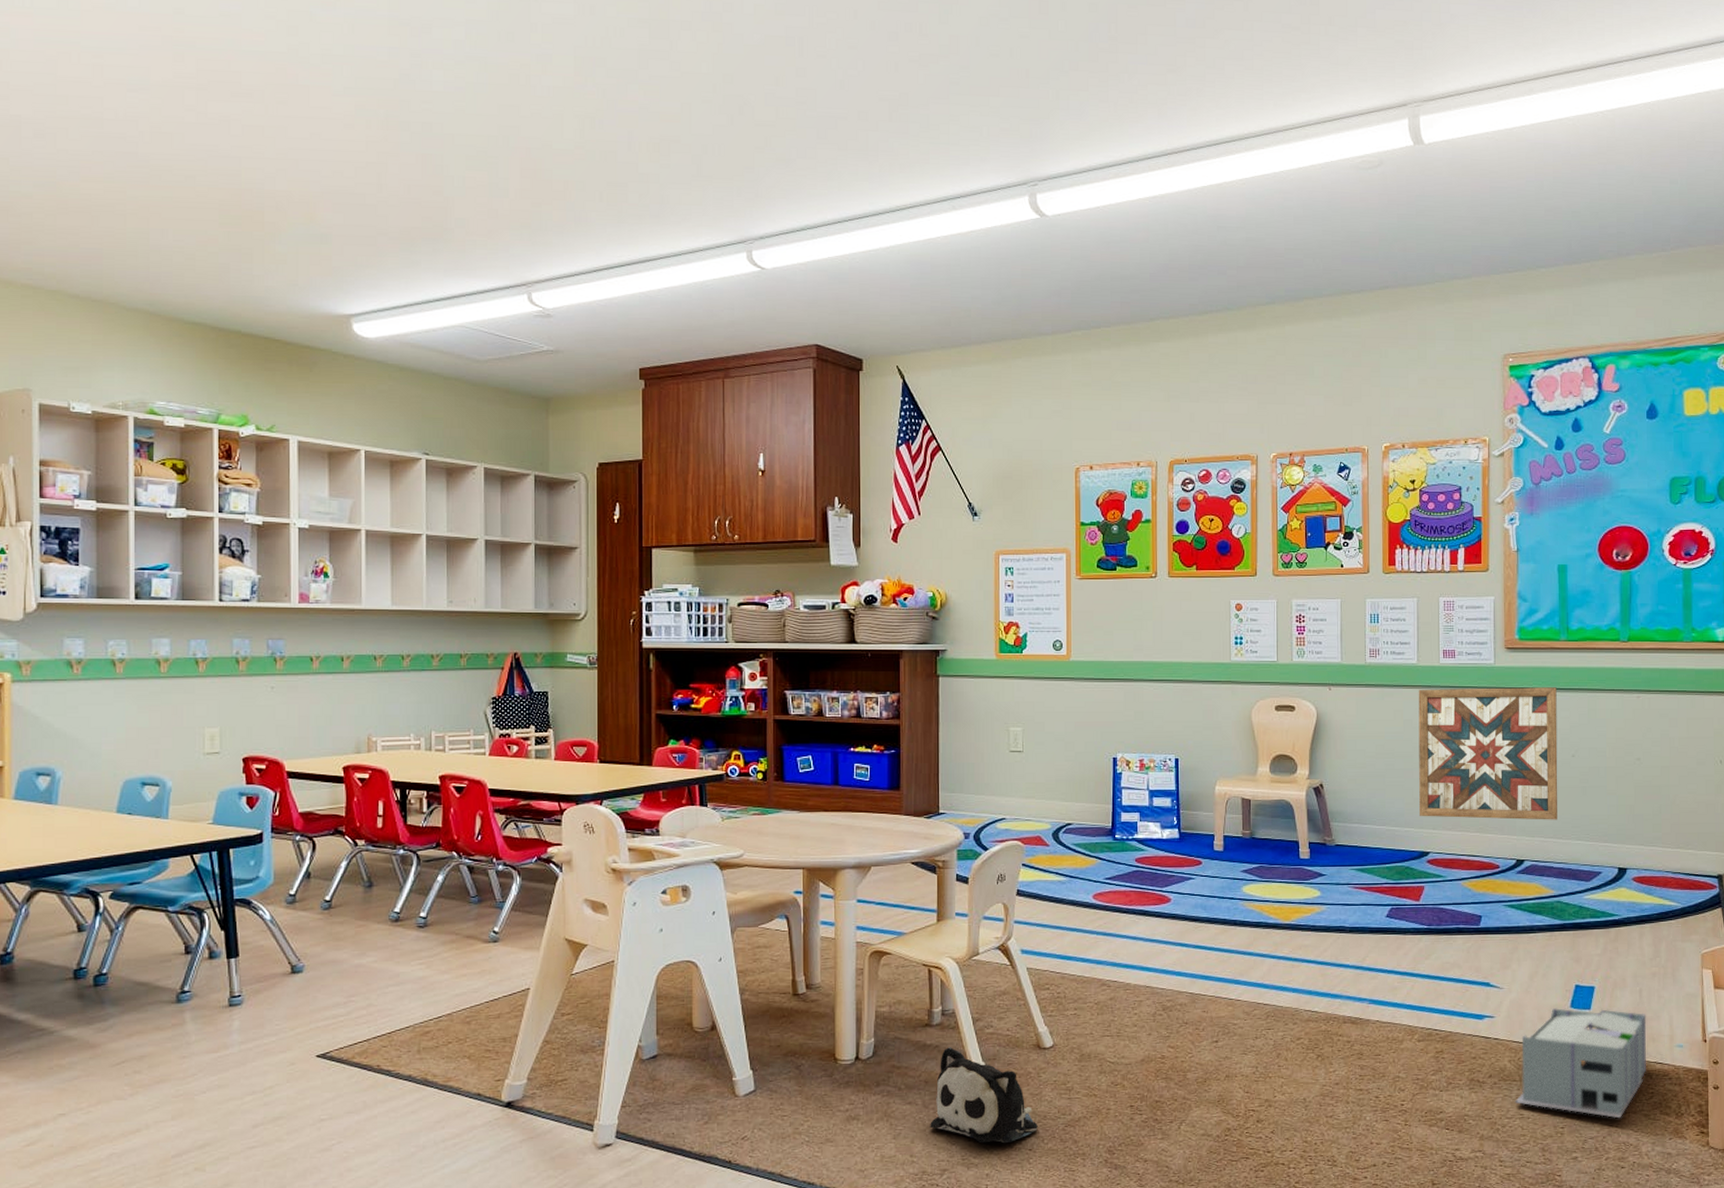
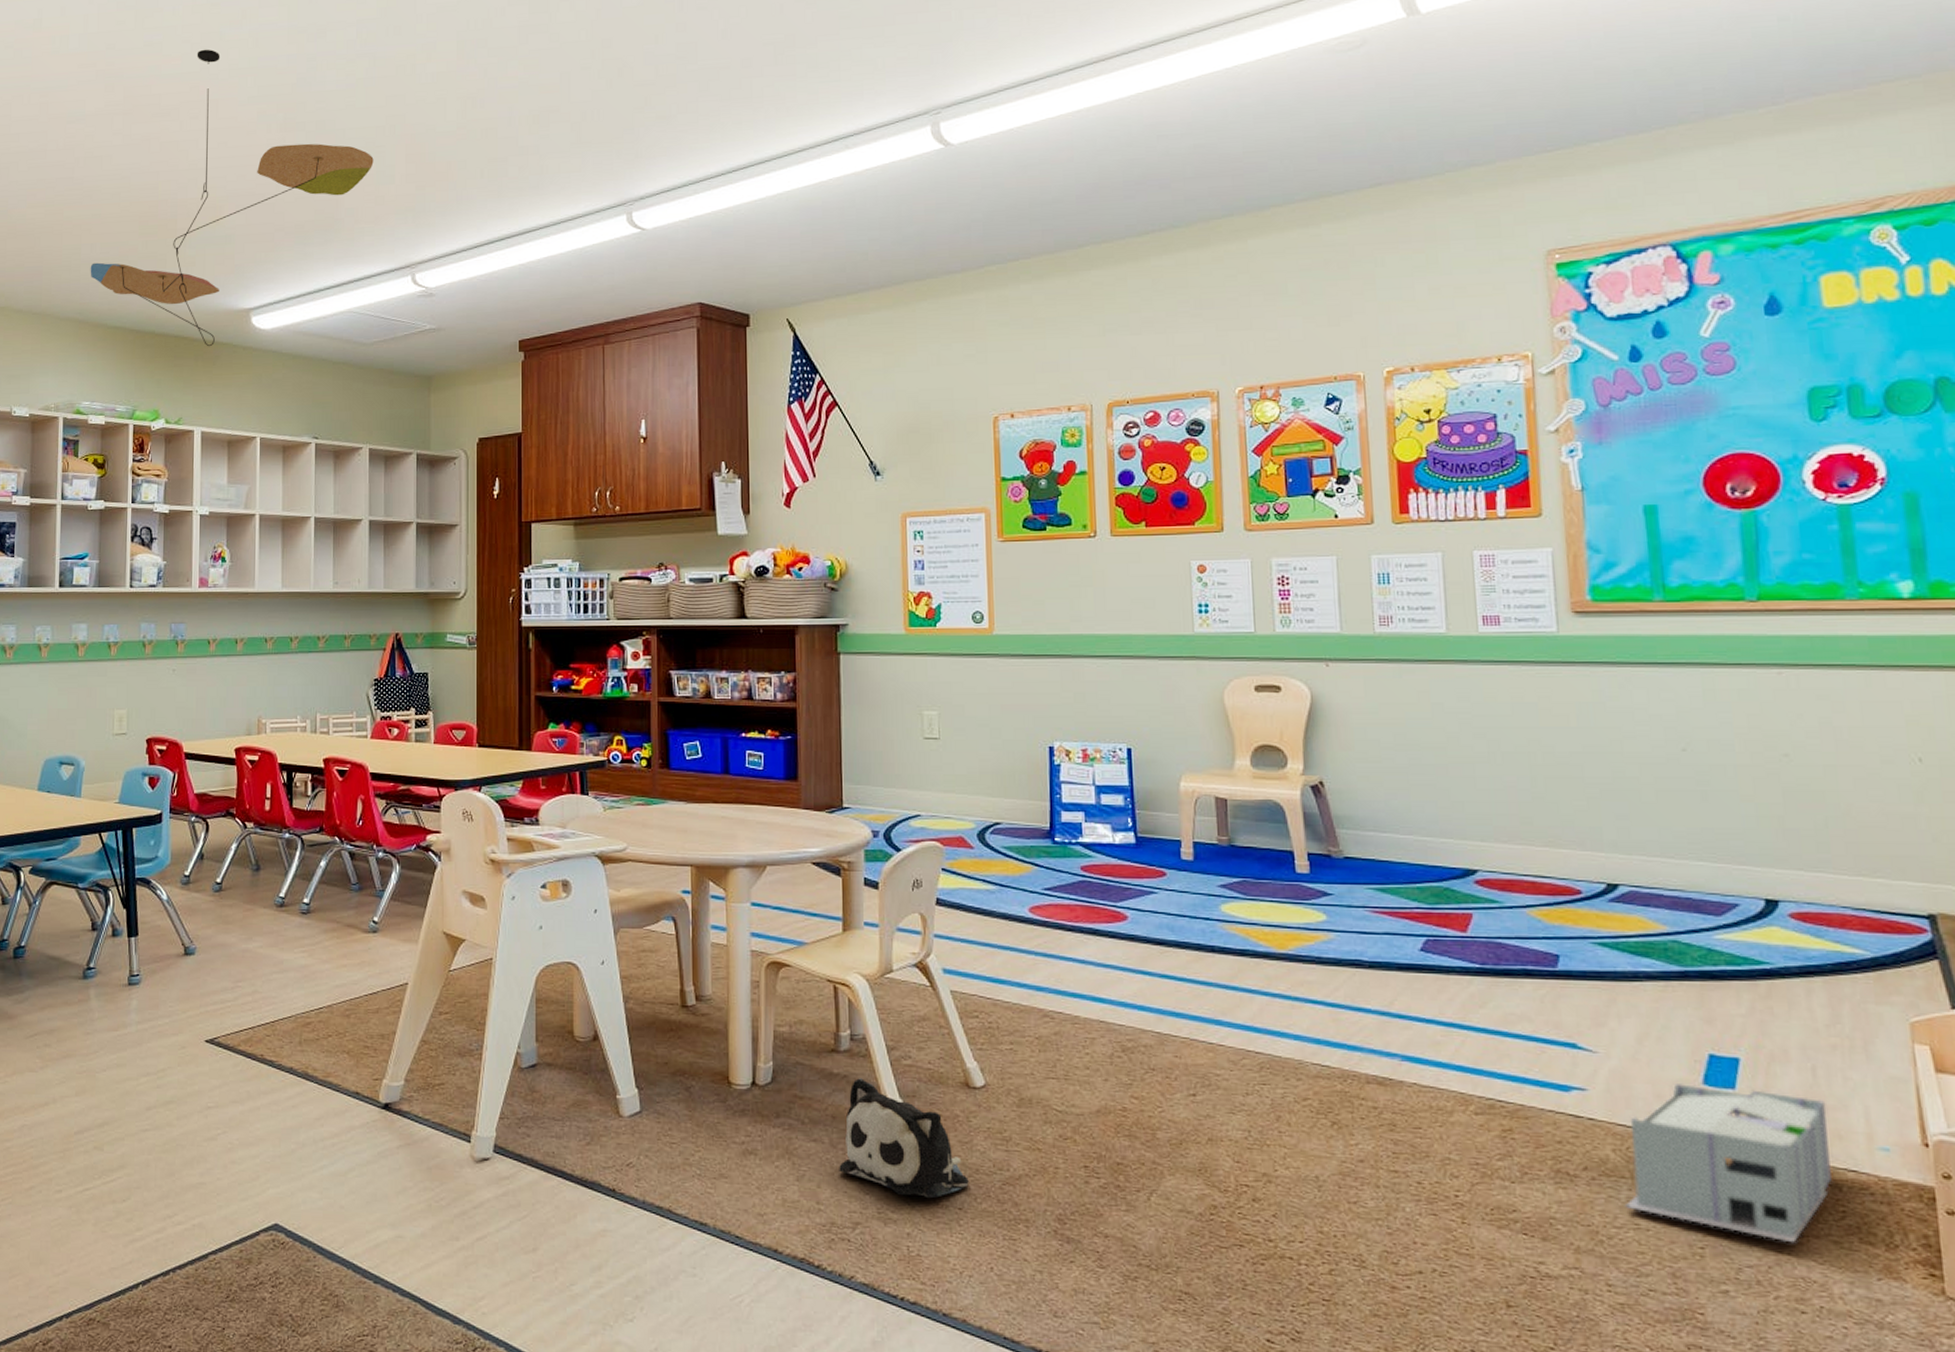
ceiling mobile: none [161,28,486,352] -> present [90,49,374,347]
wall art: present [1418,687,1558,820] -> none [1450,661,1665,833]

